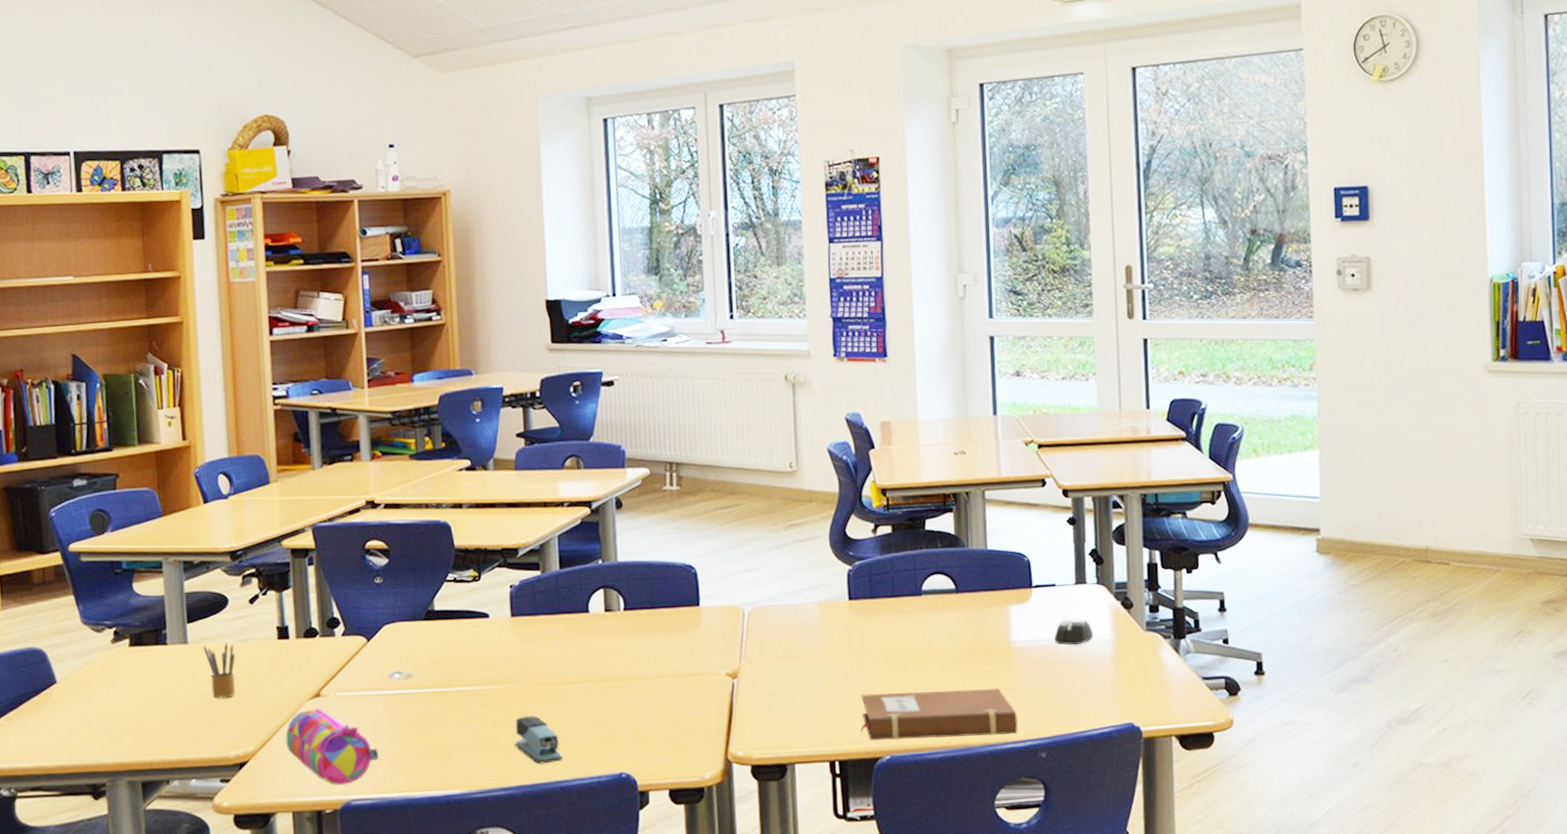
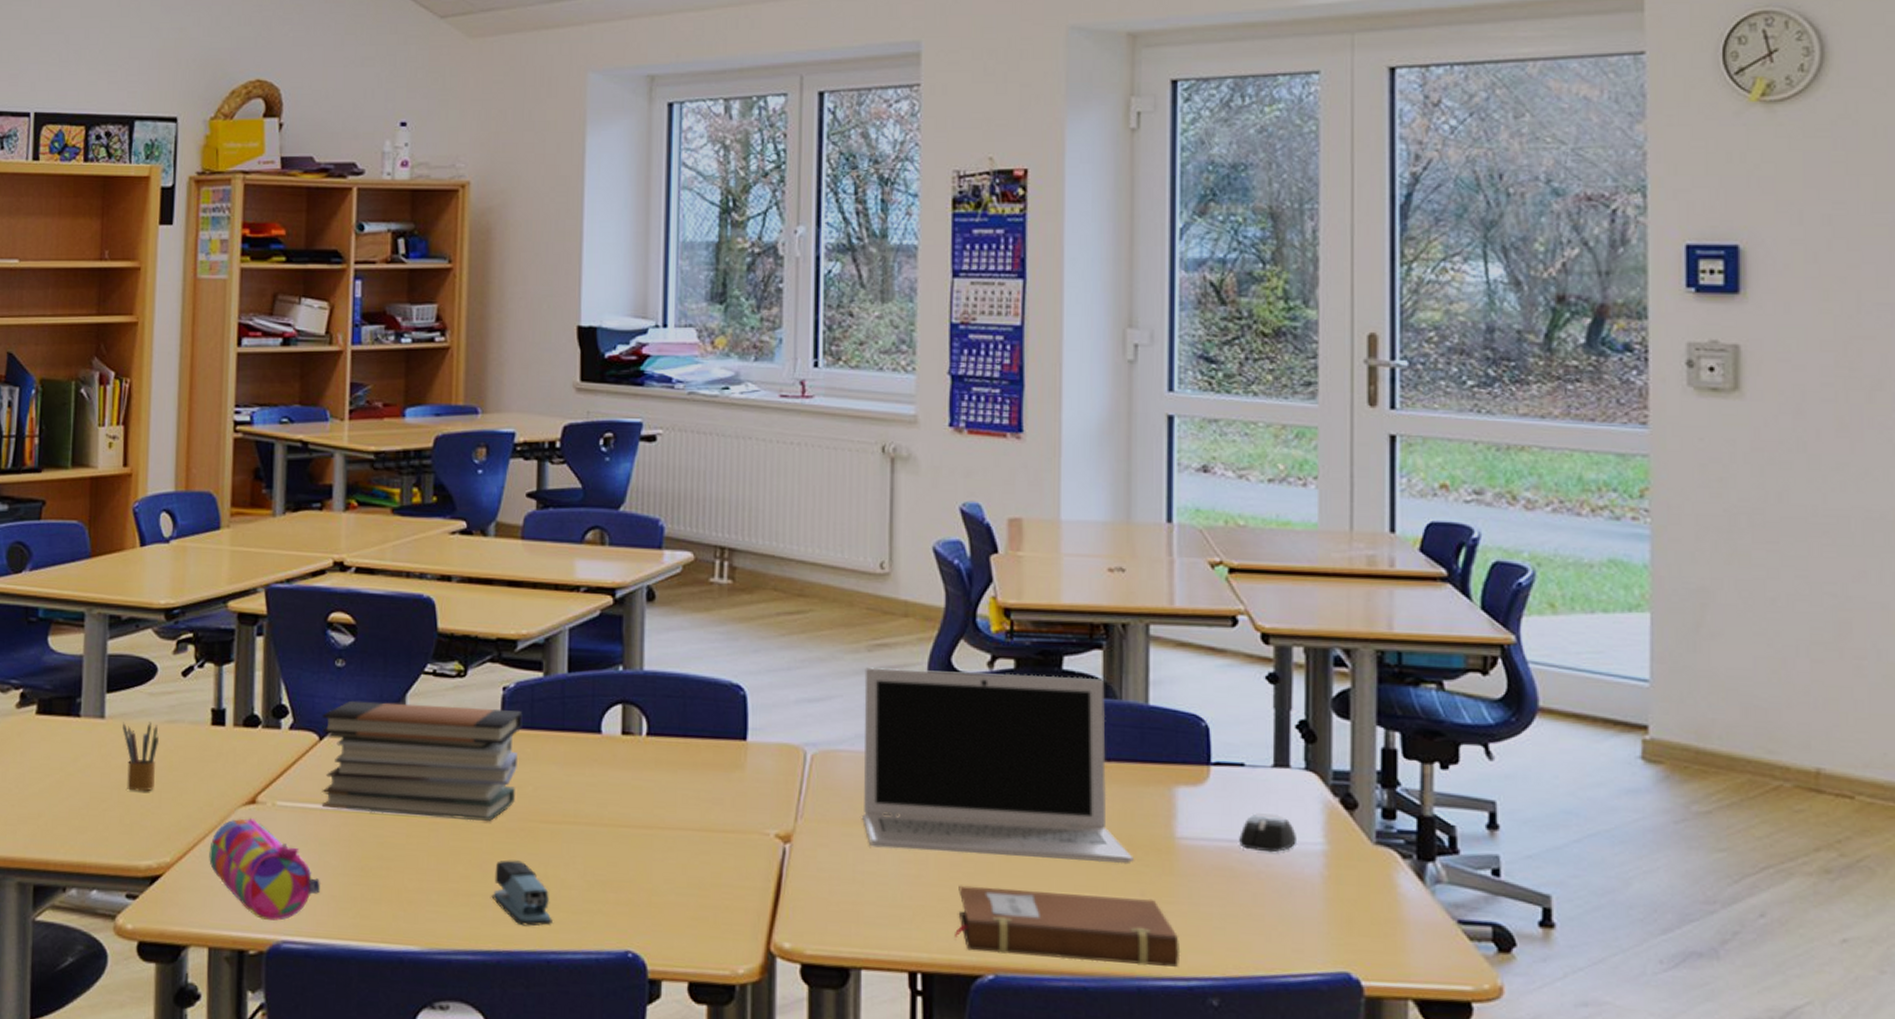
book stack: none [367,602,528,694] -> present [321,700,523,821]
laptop: none [783,533,983,674] -> present [862,667,1134,865]

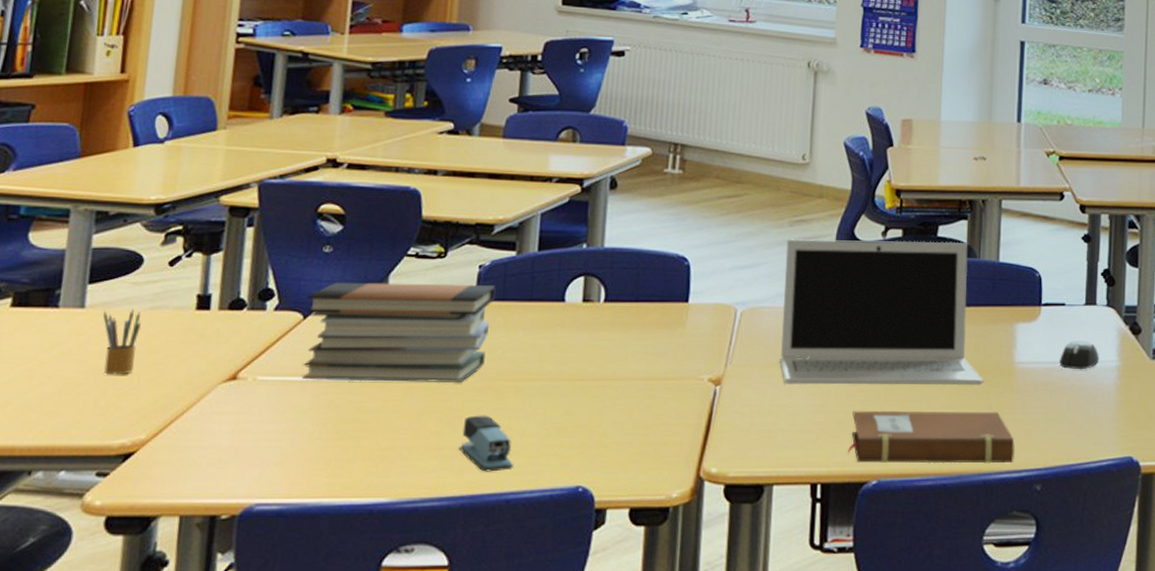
pencil case: present [209,819,320,921] -> none [185,394,296,487]

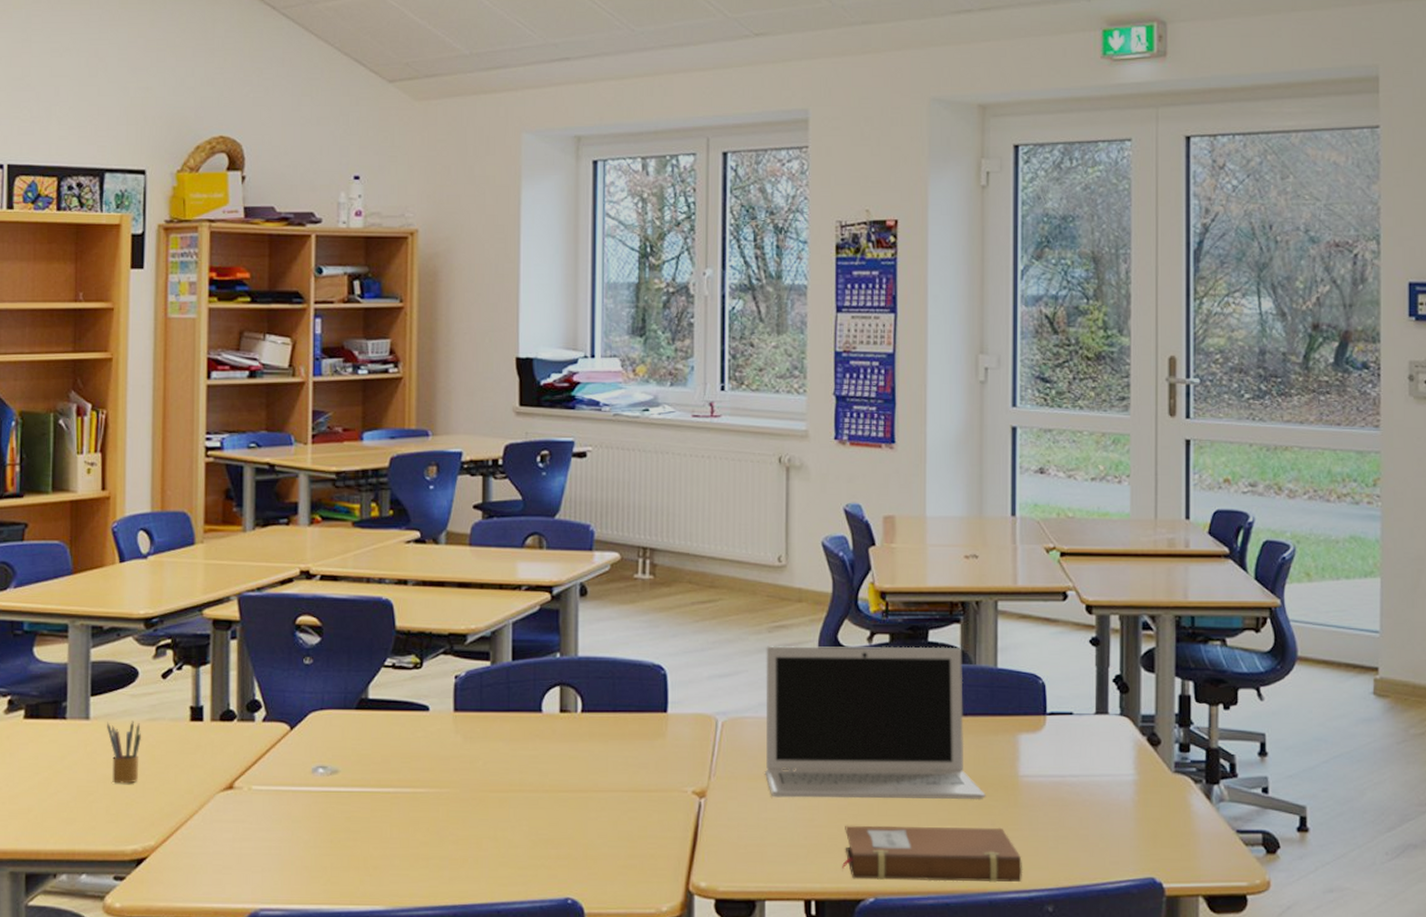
book stack: present [301,282,496,384] -> none [292,693,473,794]
stapler: present [459,415,513,472] -> none [447,826,502,882]
mouse: present [1059,339,1099,370] -> none [1069,751,1113,784]

